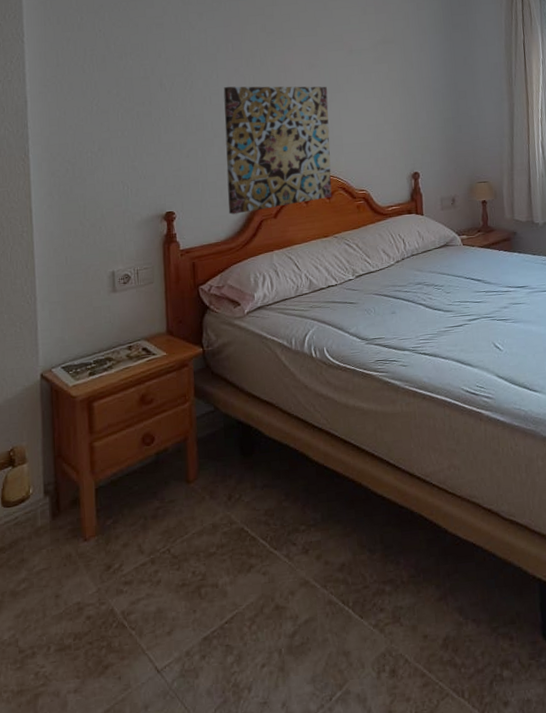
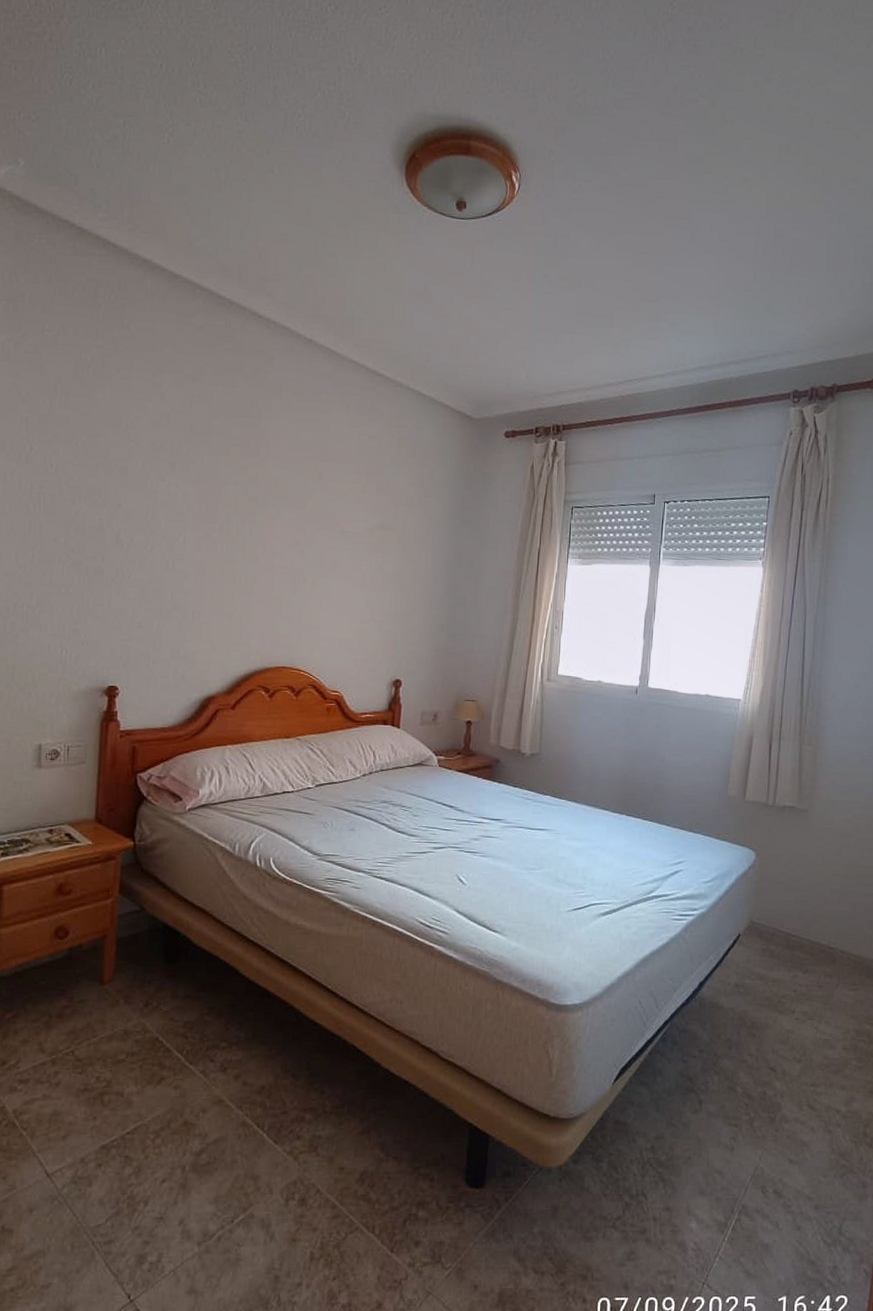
wall art: present [223,86,332,215] -> none [180,552,310,699]

